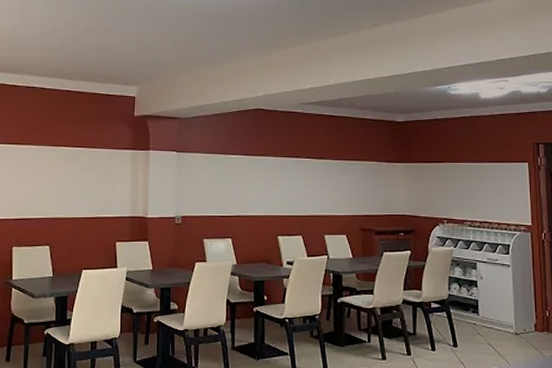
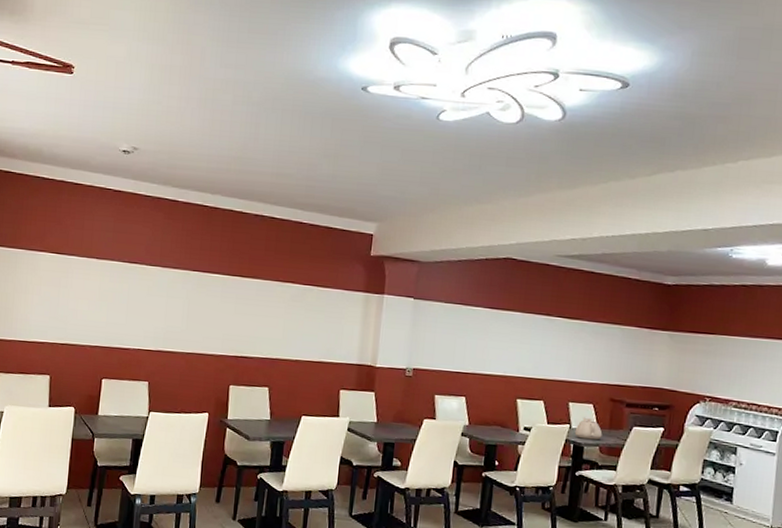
teapot: none [332,247,357,268] -> present [574,417,603,441]

